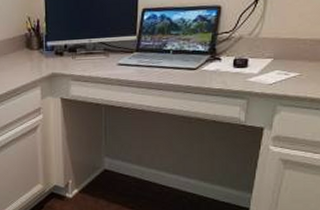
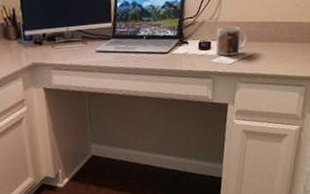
mug: none [253,42,294,75] -> present [215,26,247,56]

